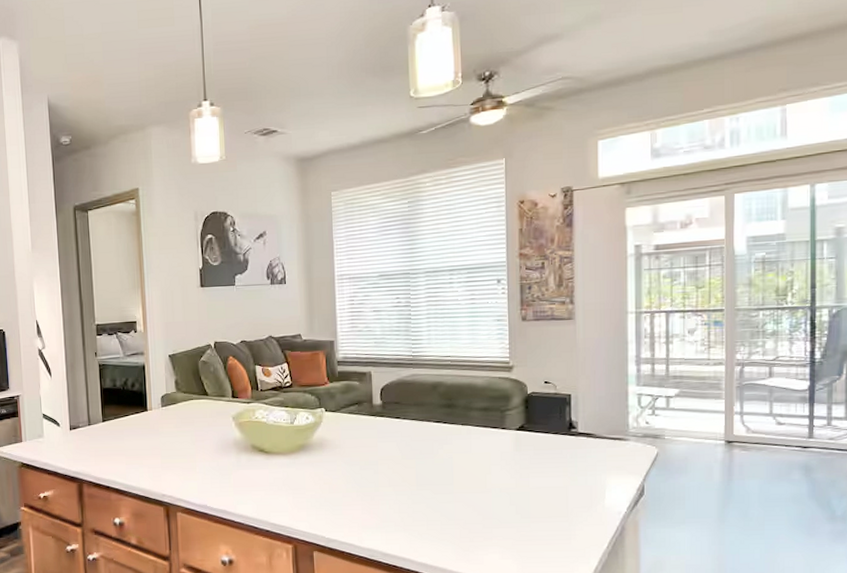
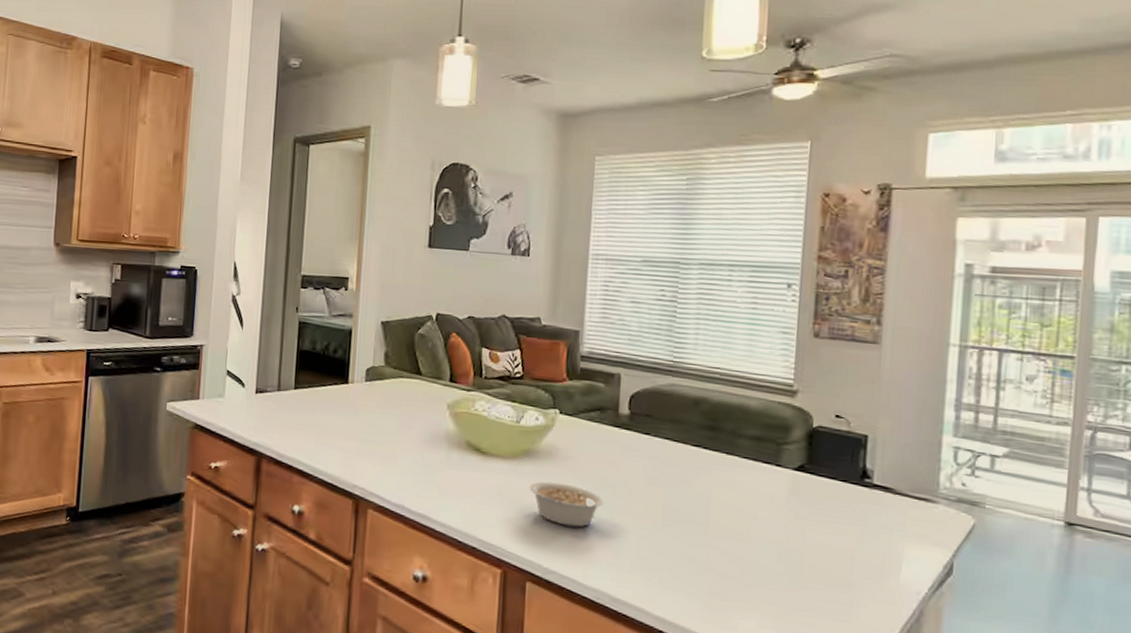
legume: none [307,468,368,502] -> present [529,481,604,528]

